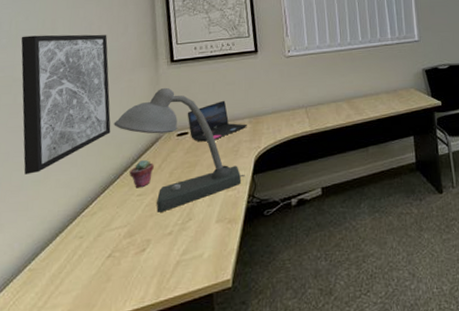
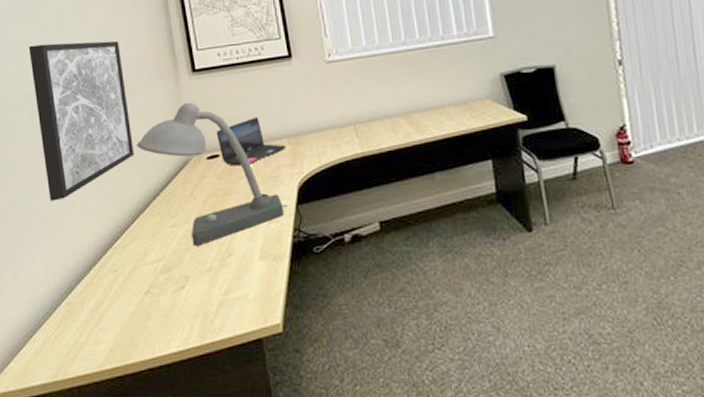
potted succulent: present [129,160,154,188] -> none [159,187,185,219]

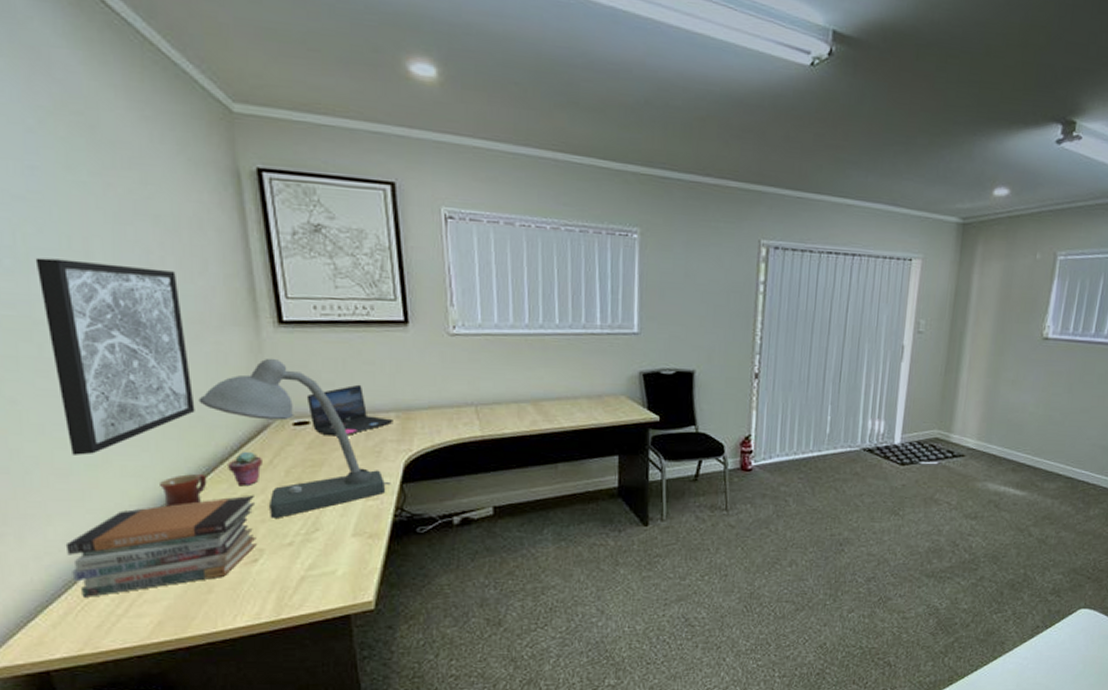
book stack: none [45,225,183,327] -> present [65,495,257,597]
mug: none [110,210,145,241] -> present [160,474,207,507]
potted succulent: none [159,187,185,219] -> present [228,452,262,487]

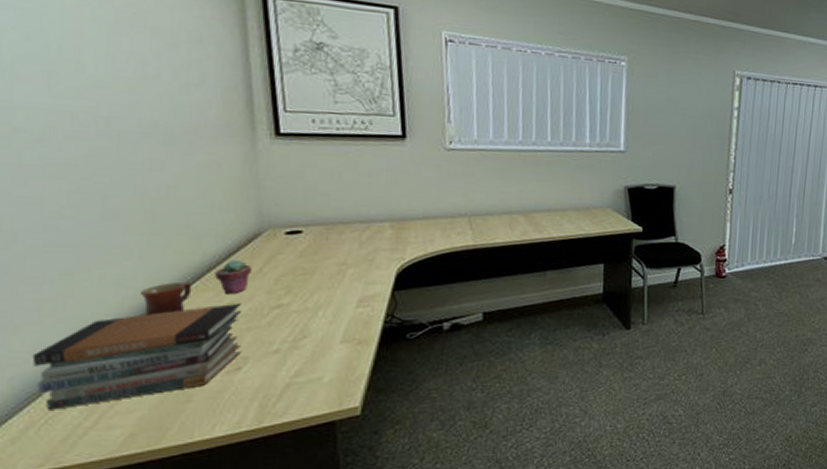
wall art: present [35,257,195,455] -> none [20,65,184,264]
desk lamp: present [198,358,391,518] -> none [188,168,383,326]
laptop: present [306,384,393,436] -> none [300,195,387,245]

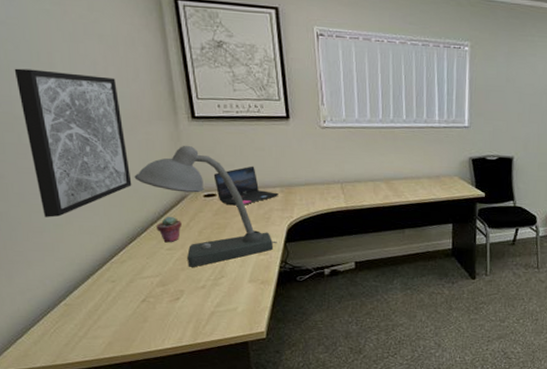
wall art: none [20,65,184,264] -> present [14,68,132,218]
book stack: present [32,303,243,410] -> none [41,249,178,323]
mug: present [141,283,192,316] -> none [107,233,142,257]
desk lamp: none [188,168,383,326] -> present [134,145,277,267]
laptop: none [300,195,387,245] -> present [213,166,279,206]

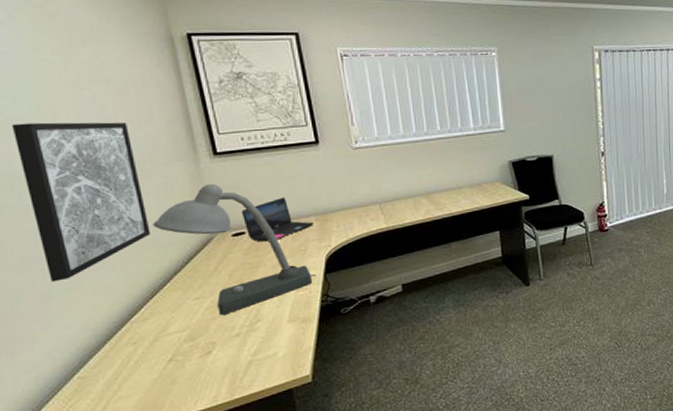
potted succulent: present [156,217,182,243] -> none [181,262,209,292]

